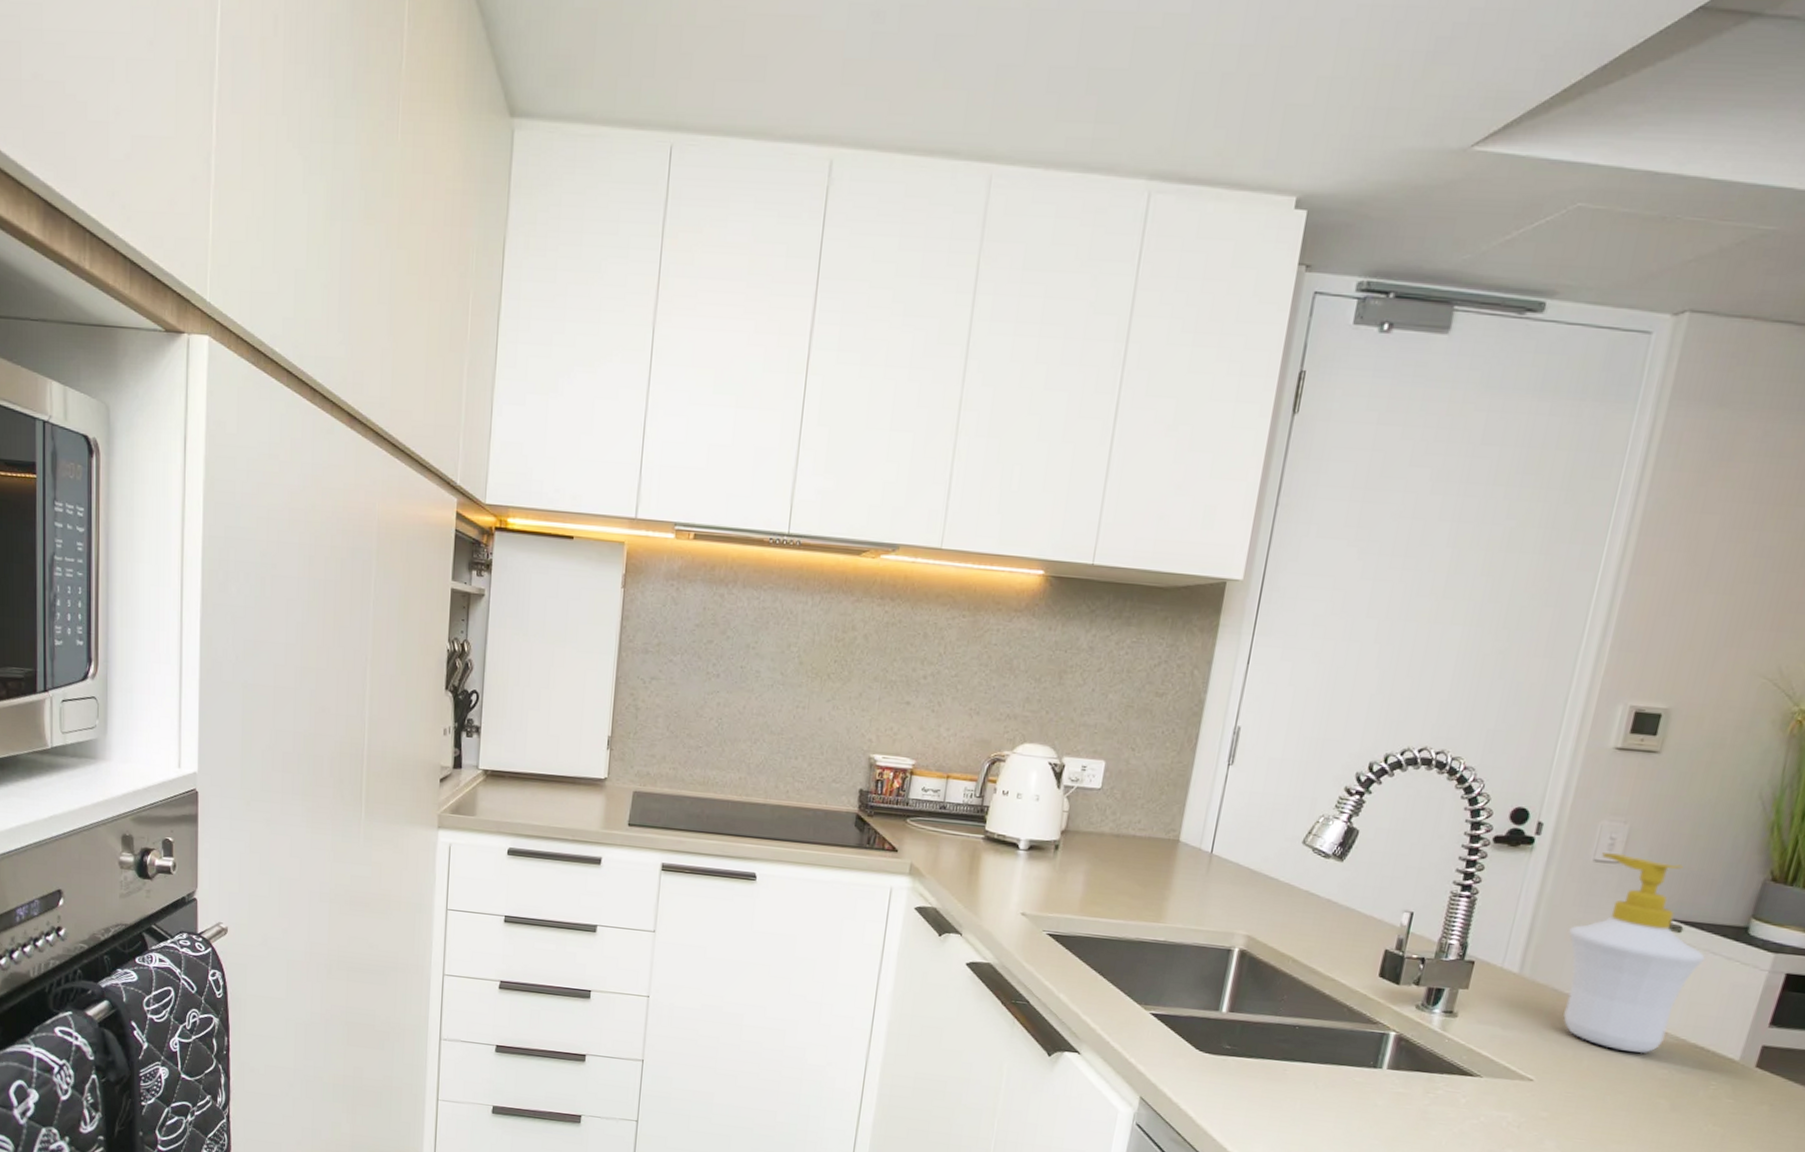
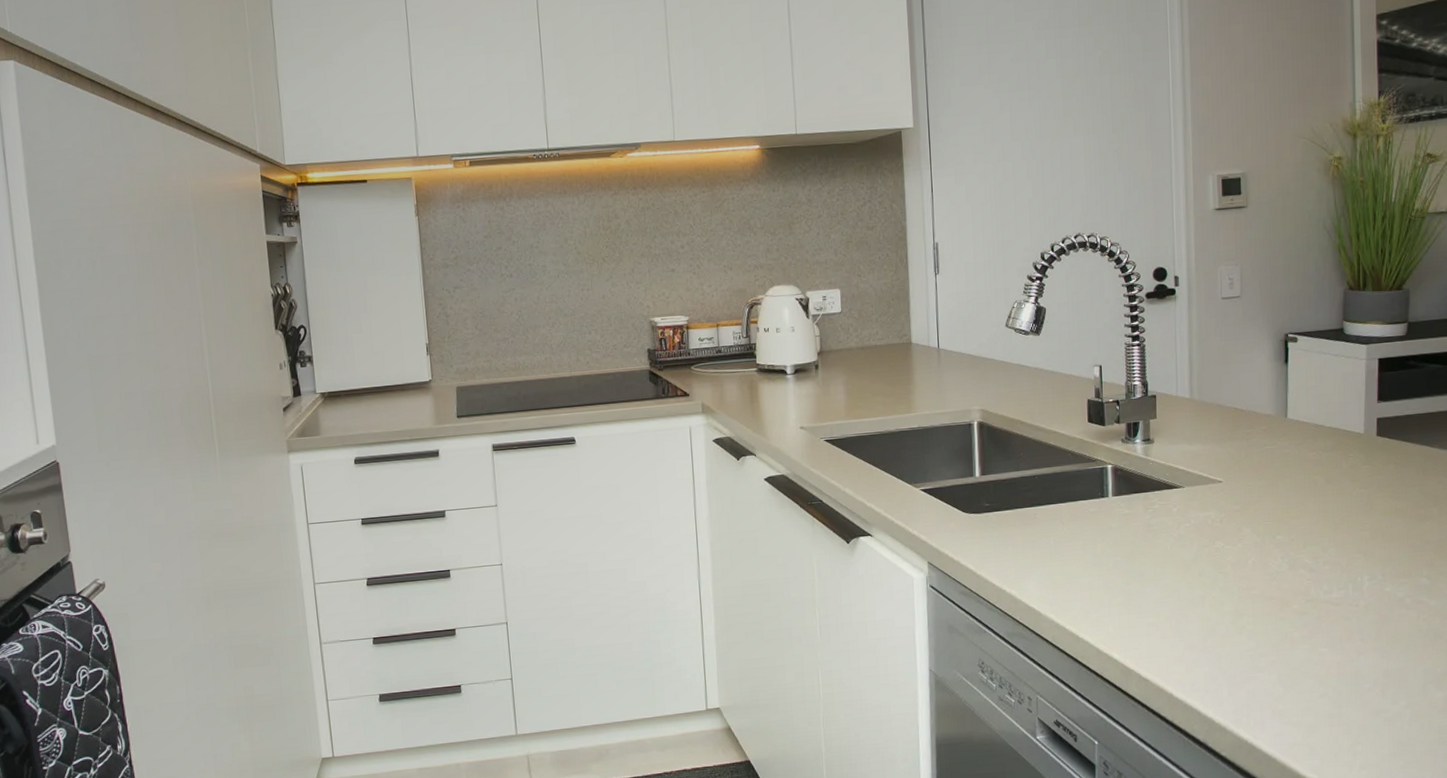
soap bottle: present [1563,852,1705,1053] -> none [1217,289,1319,444]

